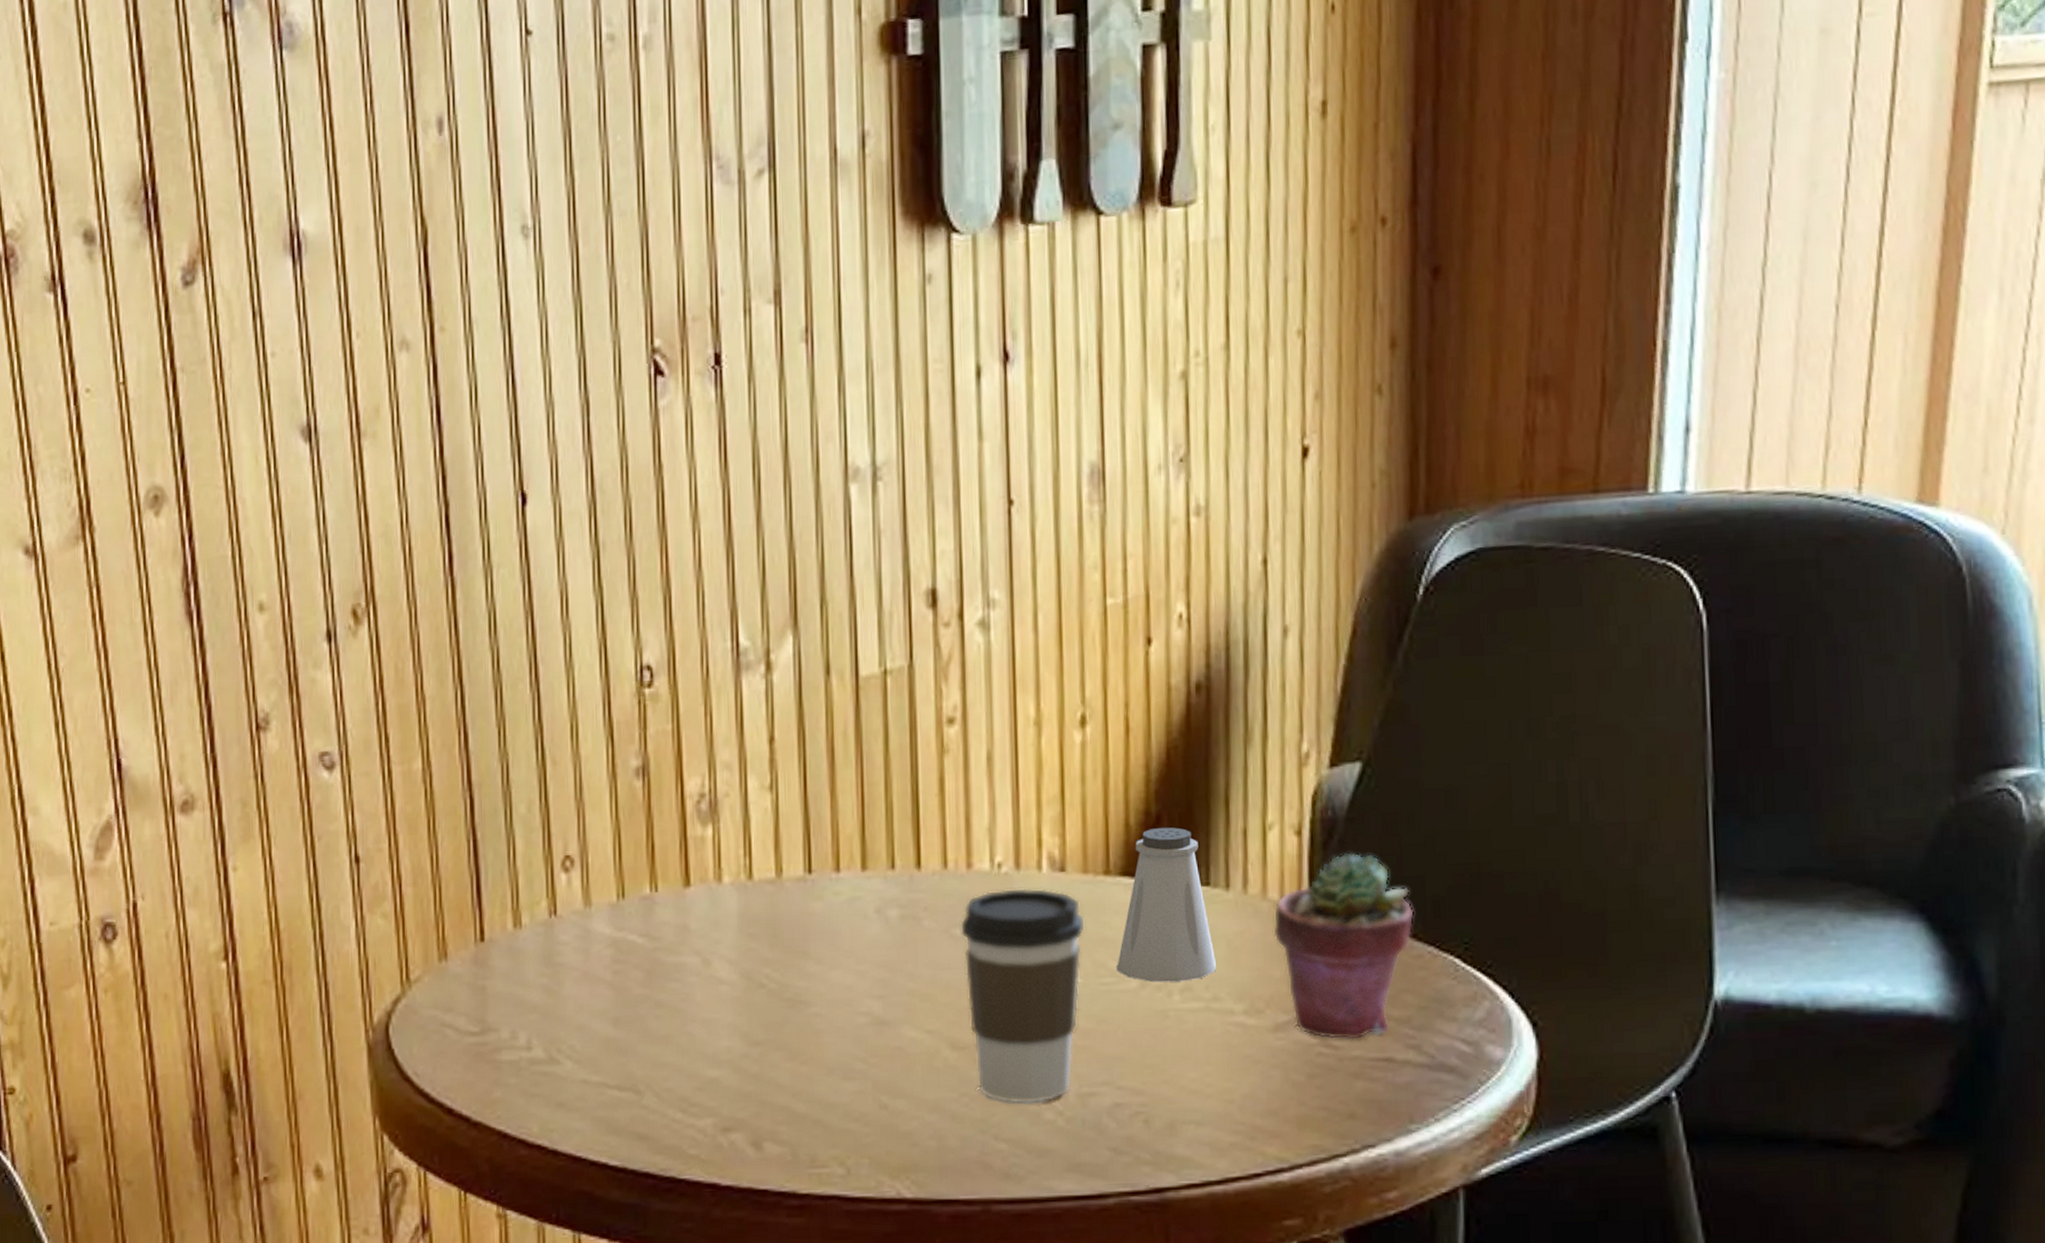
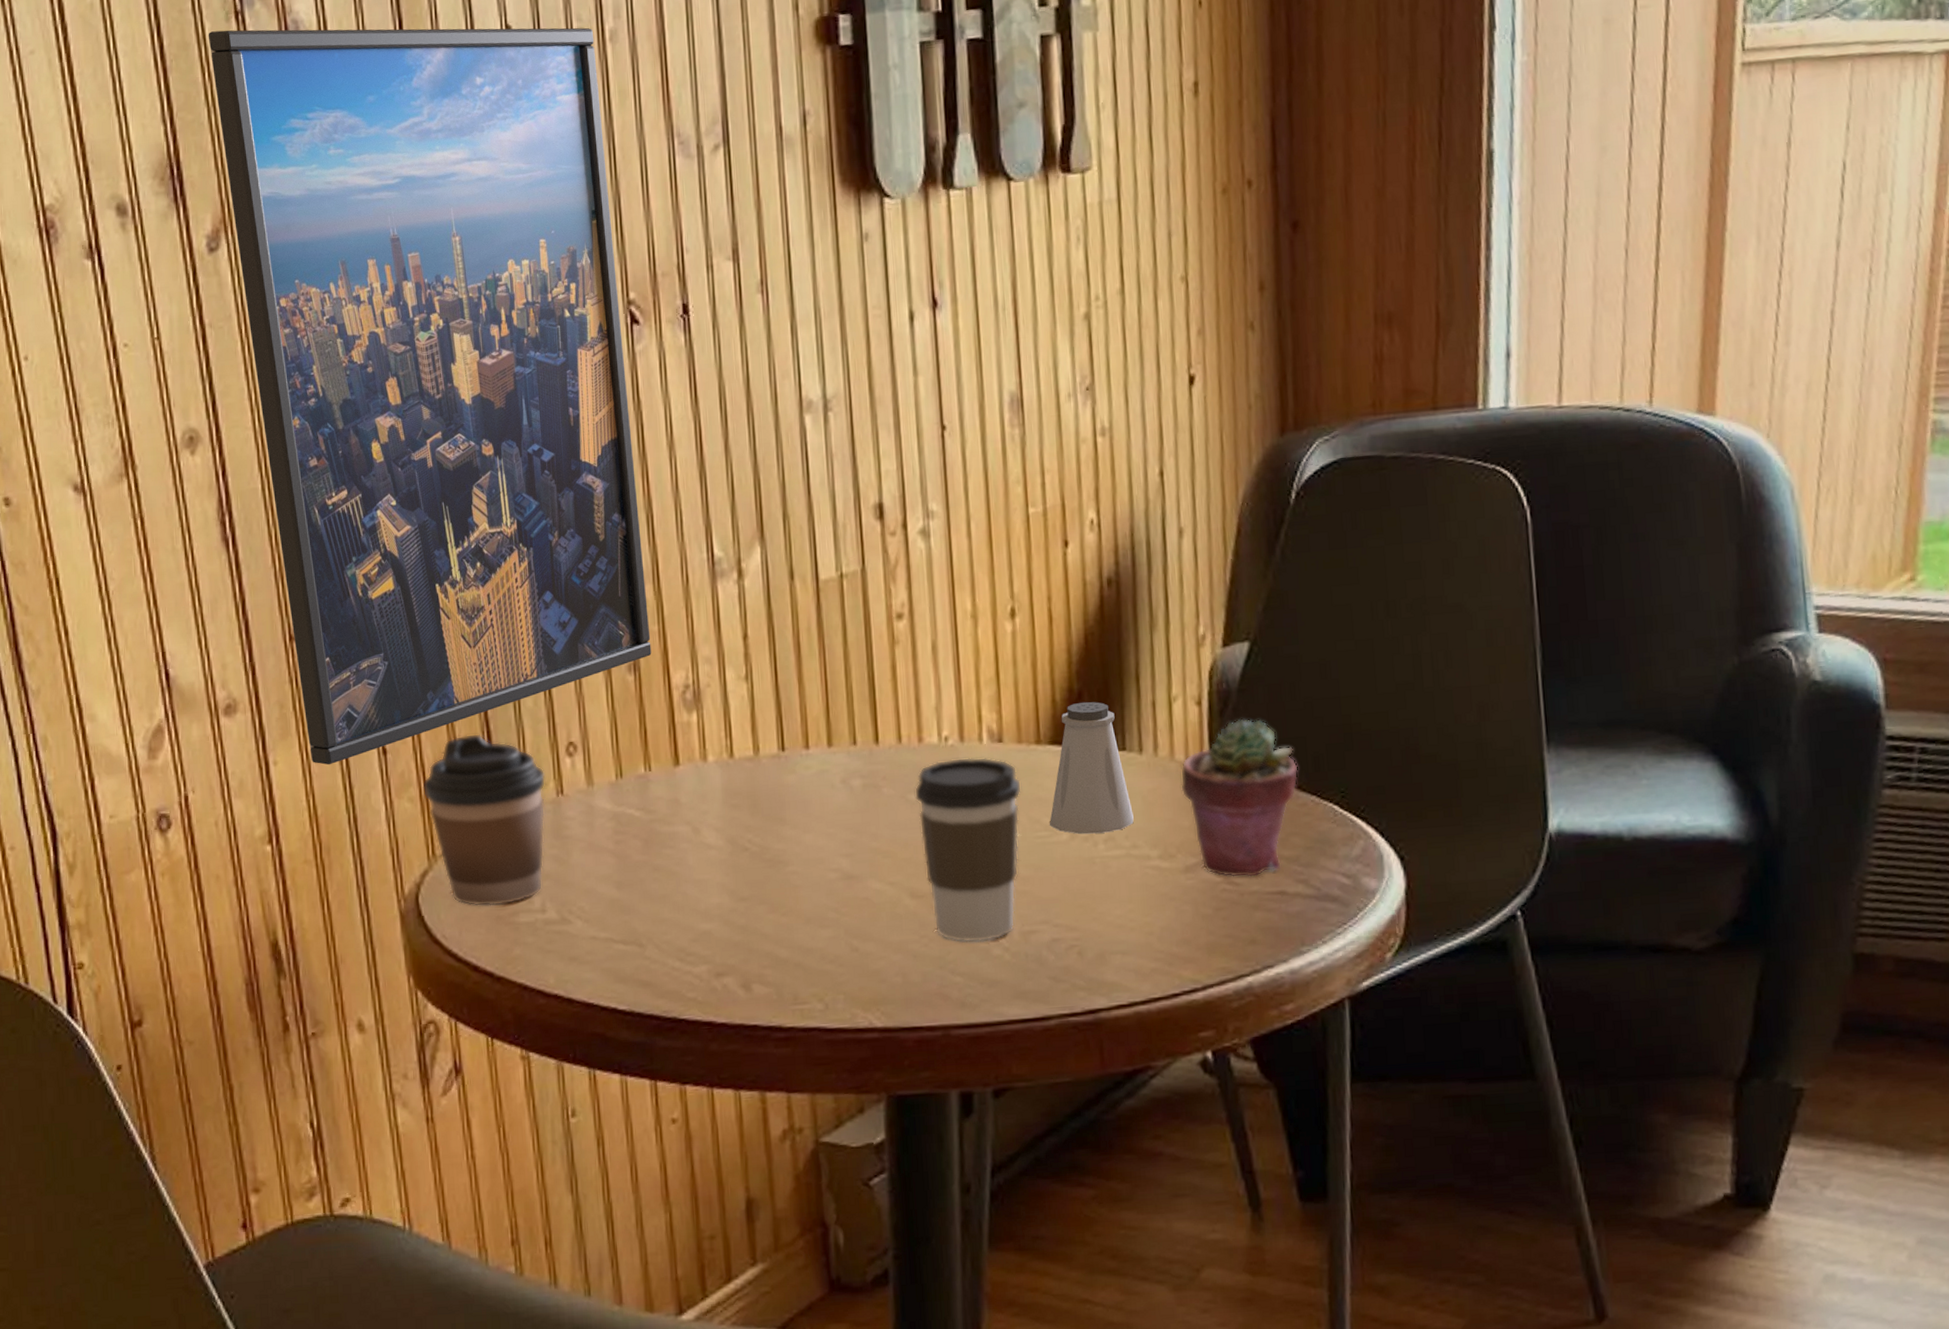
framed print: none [192,33,663,873] -> present [208,27,652,765]
coffee cup: none [398,842,538,1041] -> present [422,733,546,907]

